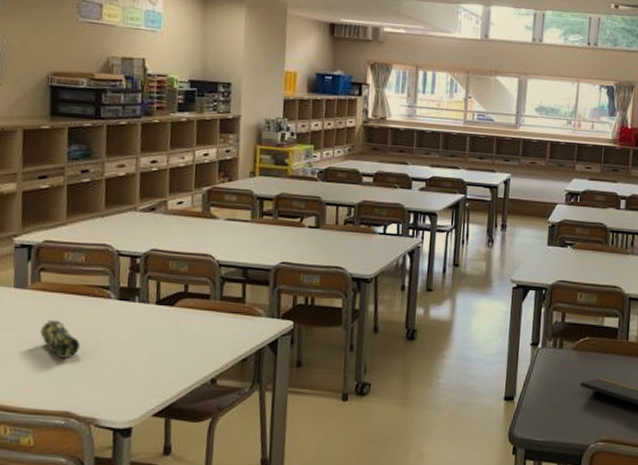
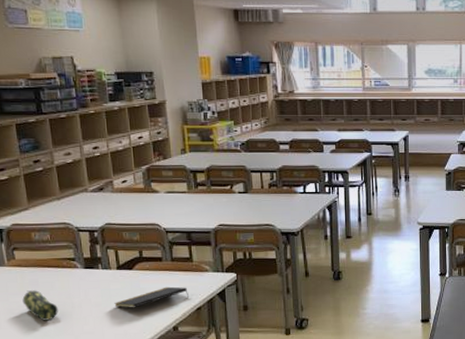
notepad: none [146,330,235,352] -> present [114,286,189,308]

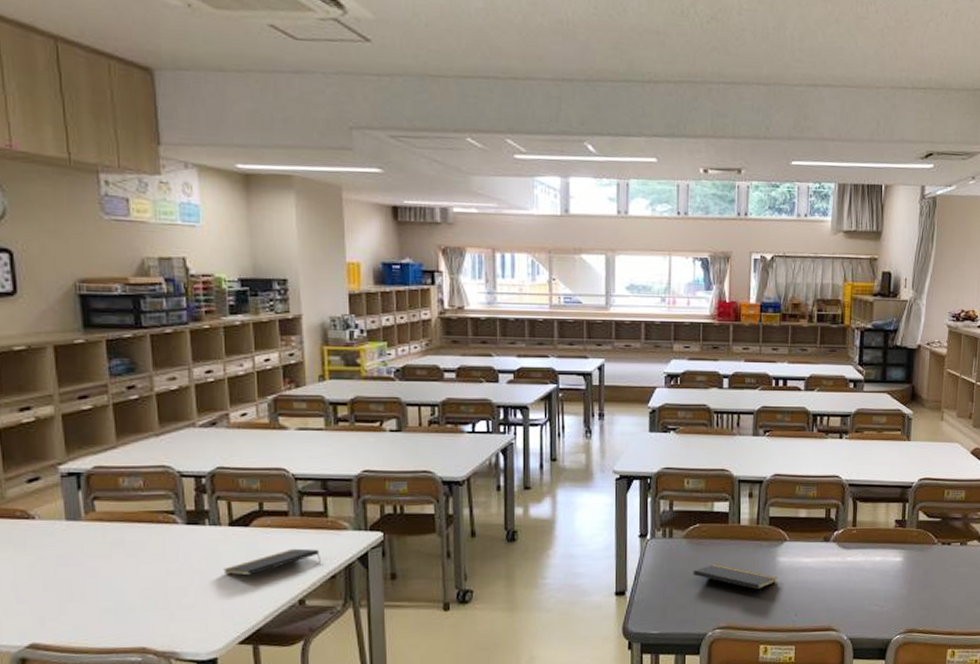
pencil case: present [22,290,58,321] -> none [102,552,149,592]

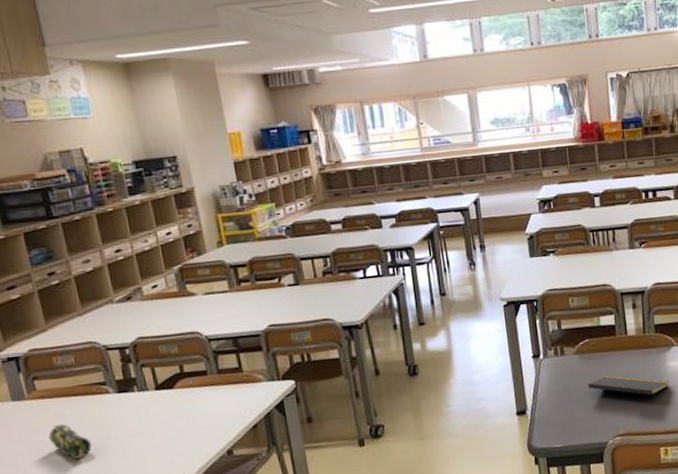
pencil case: none [102,552,149,592] -> present [48,424,92,460]
notepad: present [223,548,321,576] -> none [156,402,242,435]

